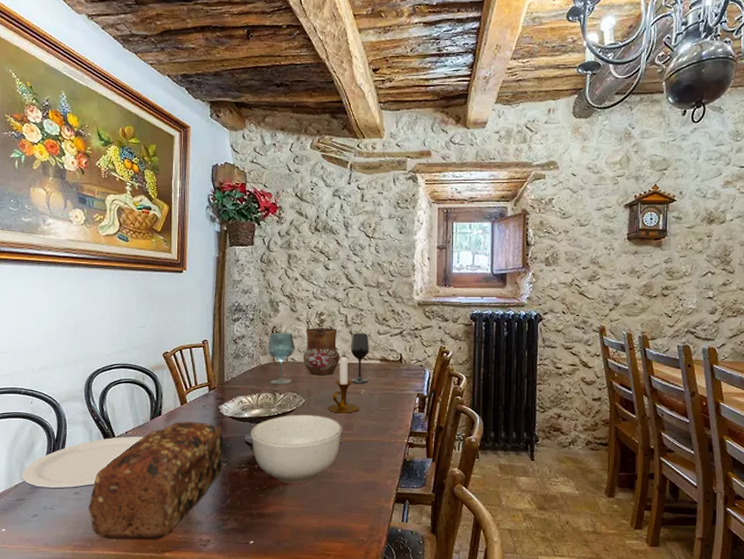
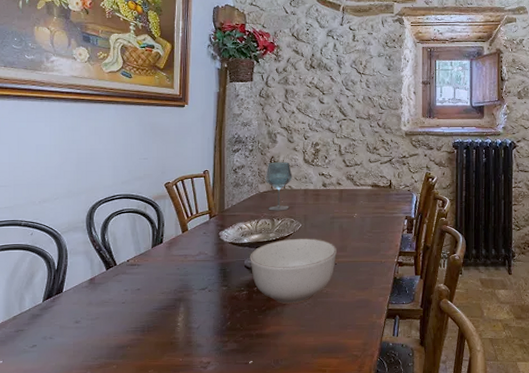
plate: present [22,436,144,489] -> none [21,264,145,319]
bread loaf: present [88,422,224,540] -> none [89,248,224,365]
ceramic pitcher: present [303,327,340,376] -> none [300,156,334,202]
candlestick: present [327,357,359,413] -> none [323,184,352,236]
wine glass: present [350,333,370,384] -> none [344,161,362,209]

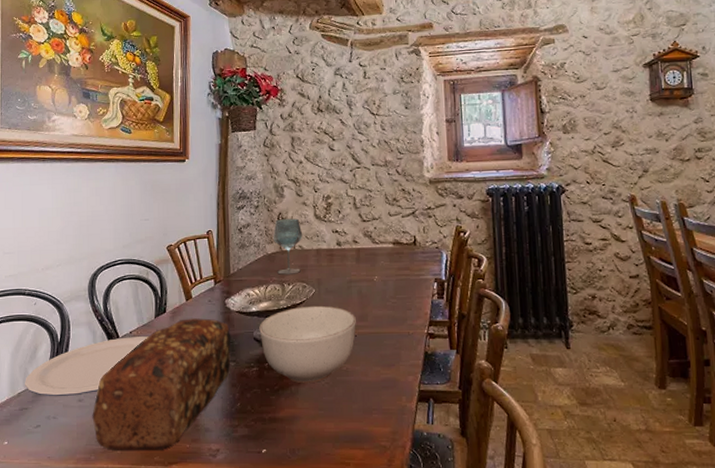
plate: none [21,264,145,319] -> present [25,336,148,396]
bread loaf: none [89,248,224,365] -> present [92,318,232,450]

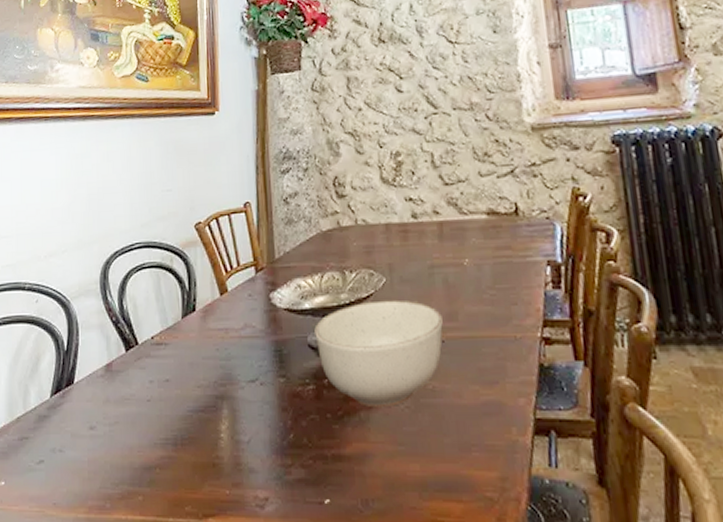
plate: present [25,336,148,396] -> none [25,343,174,422]
bread loaf: present [92,318,232,450] -> none [106,318,280,497]
wine glass: present [272,218,303,276] -> none [327,183,367,260]

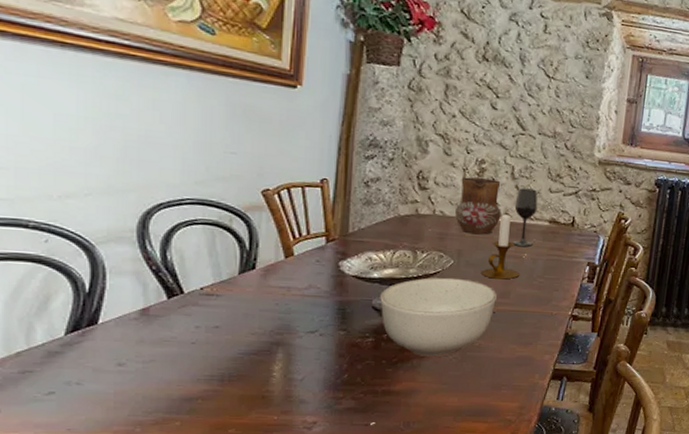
ceramic pitcher: none [378,172,429,243] -> present [455,177,501,235]
candlestick: none [418,212,464,297] -> present [481,214,519,280]
wine glass: none [441,176,473,251] -> present [512,188,538,247]

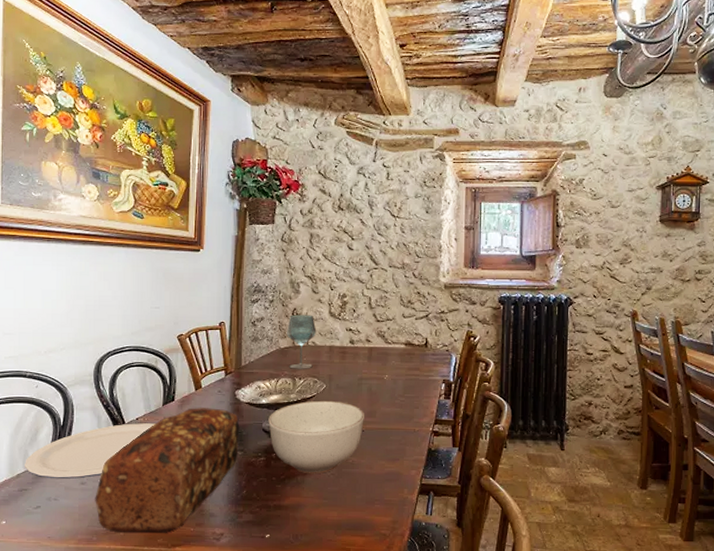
plate: none [28,293,228,359] -> present [25,423,155,479]
bread loaf: none [138,278,343,422] -> present [95,408,240,533]
wine glass: none [408,177,447,243] -> present [286,315,317,370]
ceramic pitcher: present [455,177,501,235] -> none [325,309,363,360]
candlestick: present [481,214,519,280] -> none [349,341,382,400]
wine glass: present [512,188,538,247] -> none [374,316,394,369]

